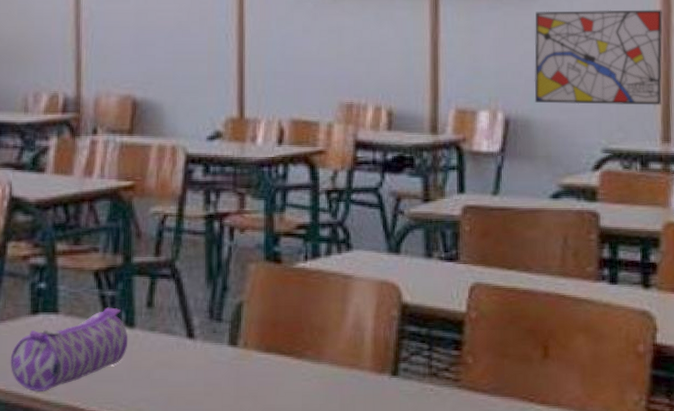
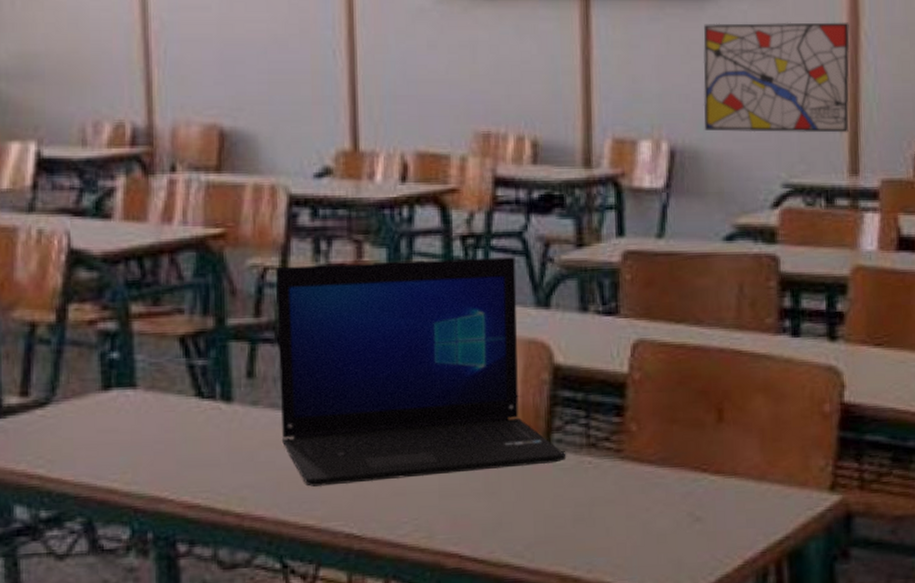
pencil case: present [10,307,128,392] -> none [78,379,225,482]
laptop: none [173,209,411,402] -> present [276,257,567,487]

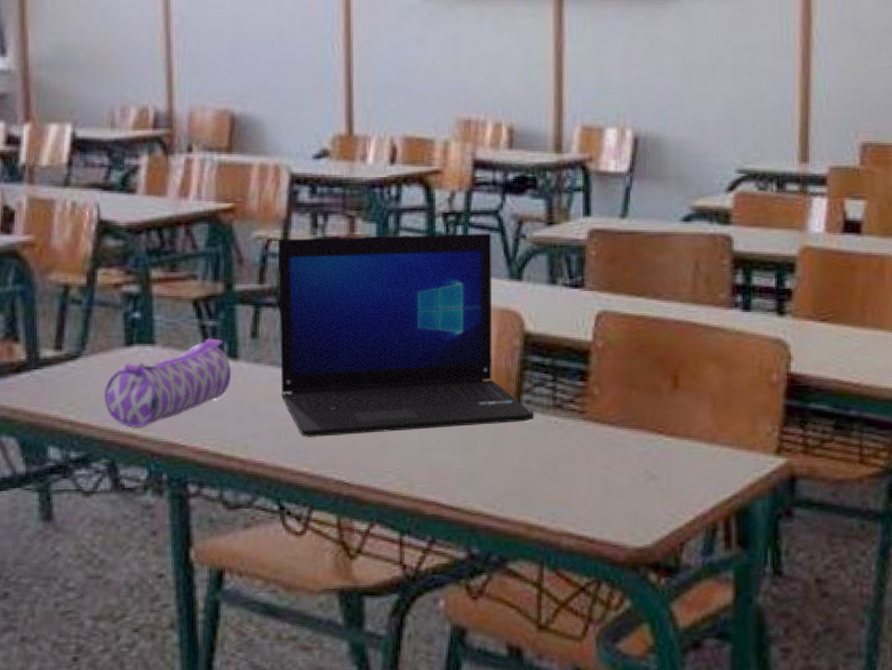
pencil case: none [78,379,225,482] -> present [104,338,232,428]
wall art: present [703,22,850,133] -> none [665,20,802,123]

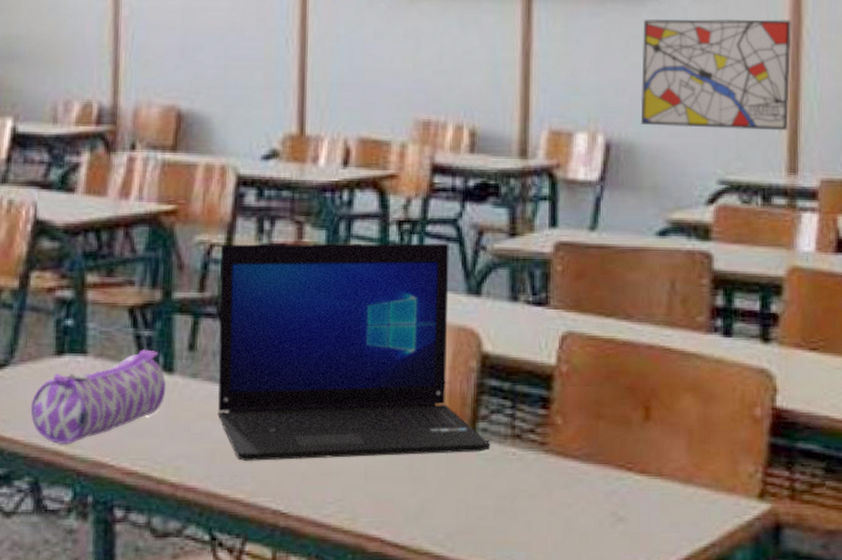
wall art: none [665,20,802,123] -> present [640,18,791,131]

